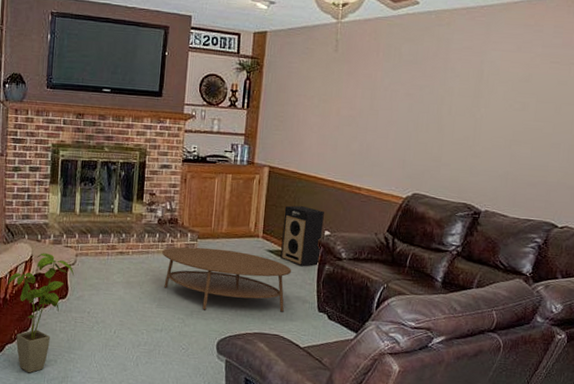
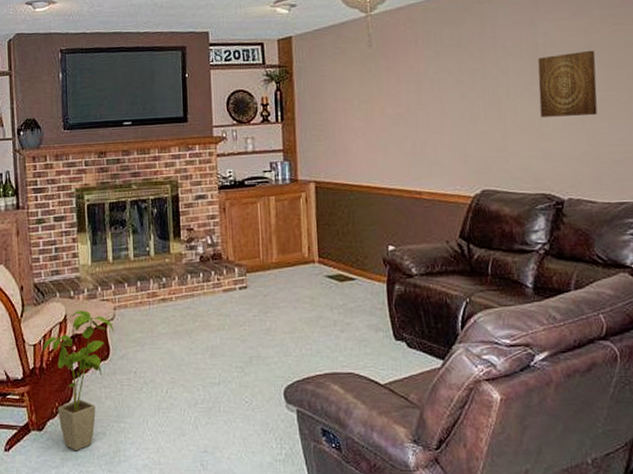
coffee table: present [162,247,292,312] -> none [208,281,358,354]
speaker: present [280,205,324,267] -> none [339,221,388,290]
wall art: none [474,82,531,140] -> present [538,50,598,118]

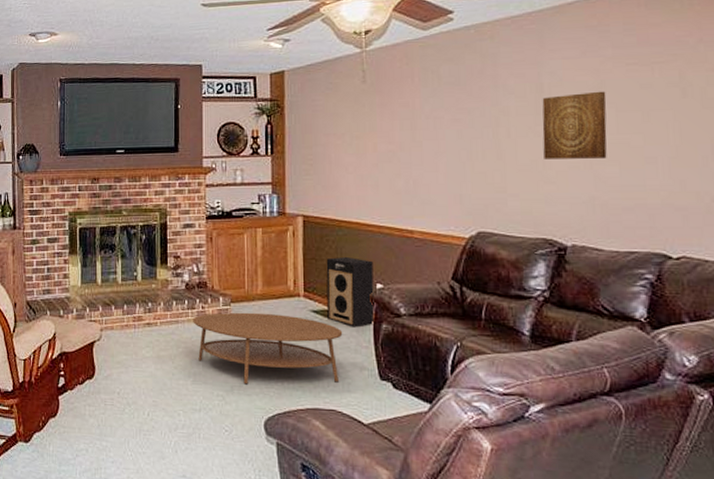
house plant: present [42,310,115,451] -> none [32,329,101,465]
coffee table: none [208,281,358,354] -> present [193,312,343,385]
speaker: none [339,221,388,290] -> present [326,257,375,328]

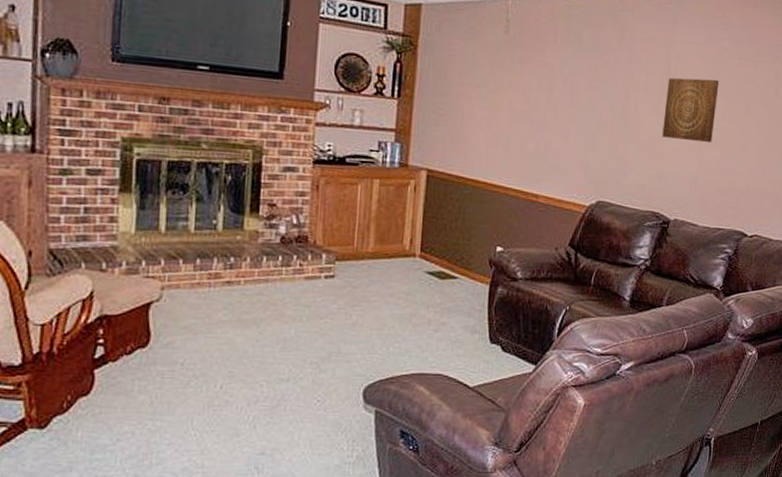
coffee table: present [193,312,343,385] -> none [287,271,458,351]
speaker: present [326,257,375,328] -> none [443,217,496,291]

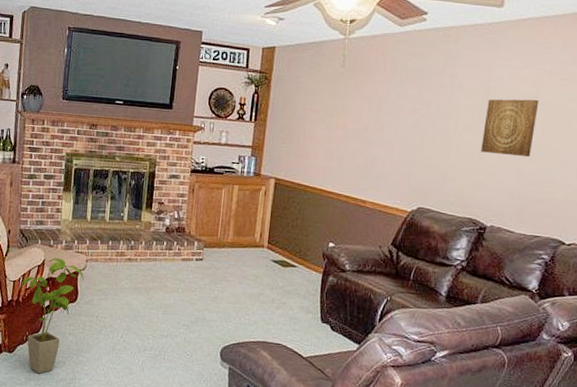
house plant: none [54,287,160,453] -> present [21,258,85,374]

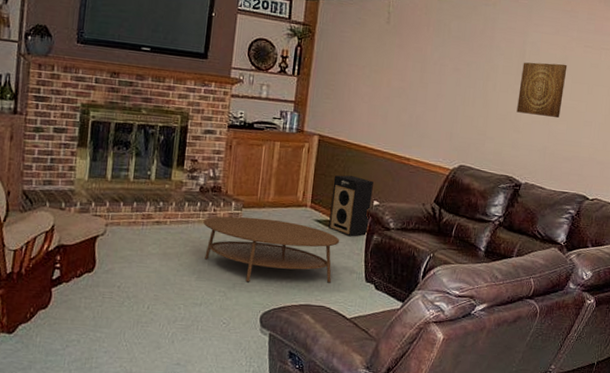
house plant: present [21,258,85,374] -> none [23,222,104,356]
coffee table: none [169,255,296,322] -> present [203,216,340,283]
speaker: none [284,217,329,278] -> present [328,175,373,237]

